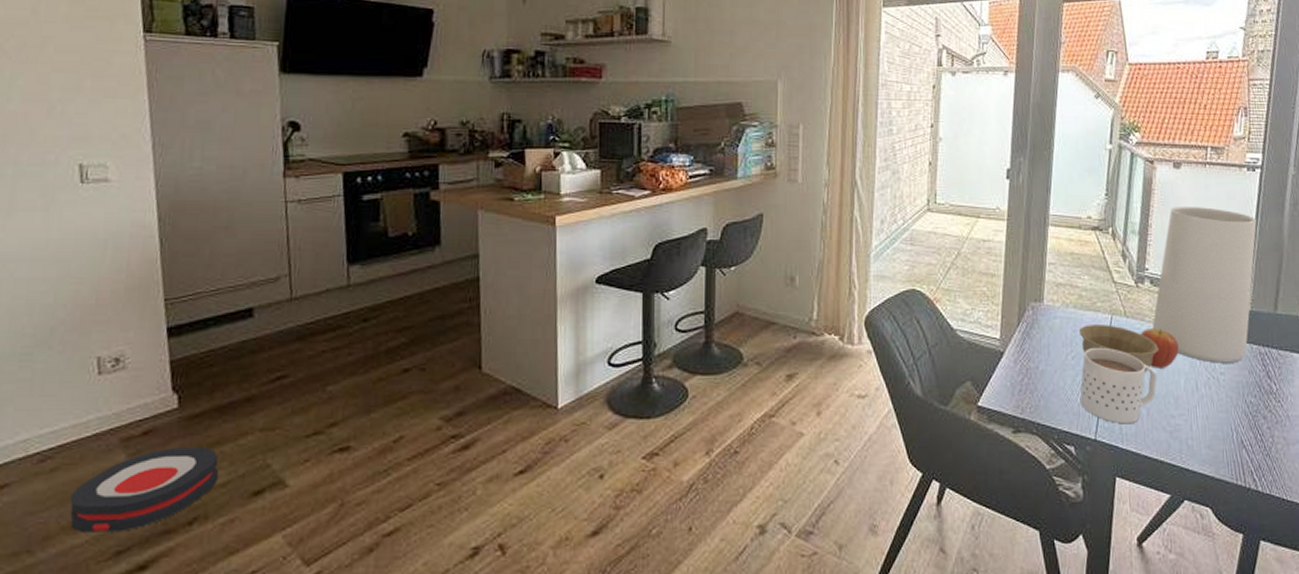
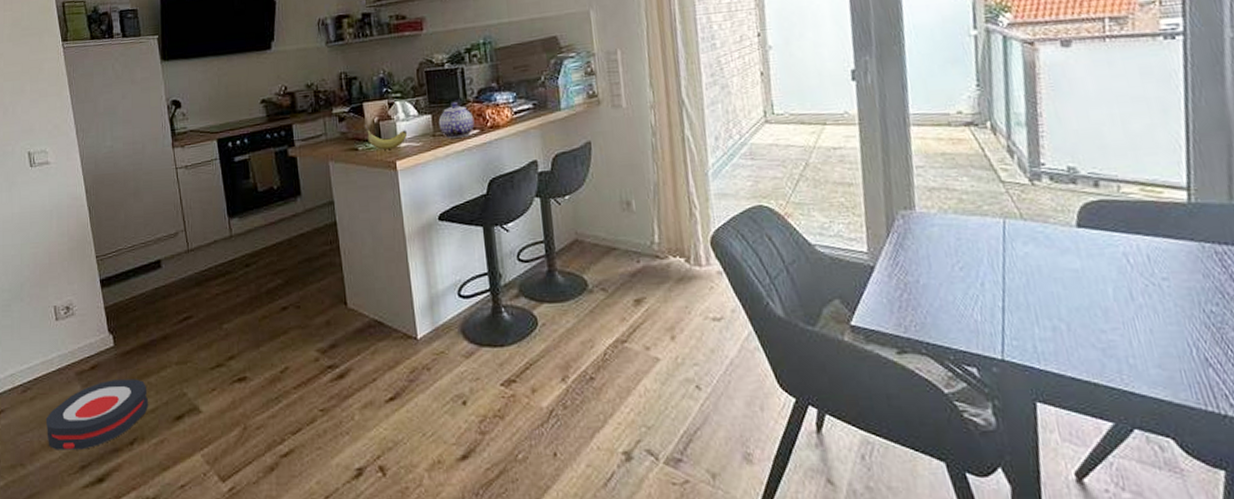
fruit: none [525,174,572,203] -> present [365,125,408,150]
teapot: none [607,158,647,197] -> present [438,101,475,139]
bowl: present [1079,325,1158,373] -> none [964,230,1072,282]
mug: present [1080,347,1157,424] -> none [973,255,1076,342]
fruit: present [1140,329,1179,368] -> none [1044,231,1101,276]
vase: present [1152,206,1257,363] -> none [1059,87,1197,267]

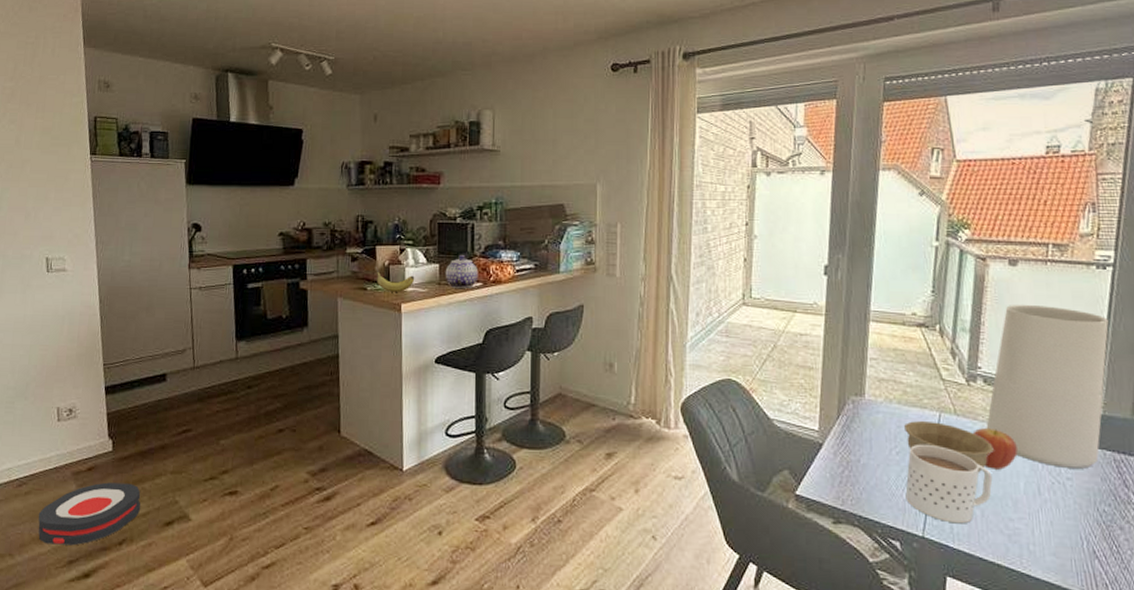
bowl: none [964,230,1072,282] -> present [904,421,994,473]
mug: none [973,255,1076,342] -> present [905,444,993,524]
fruit: none [1044,231,1101,276] -> present [972,428,1018,470]
vase: none [1059,87,1197,267] -> present [986,304,1109,469]

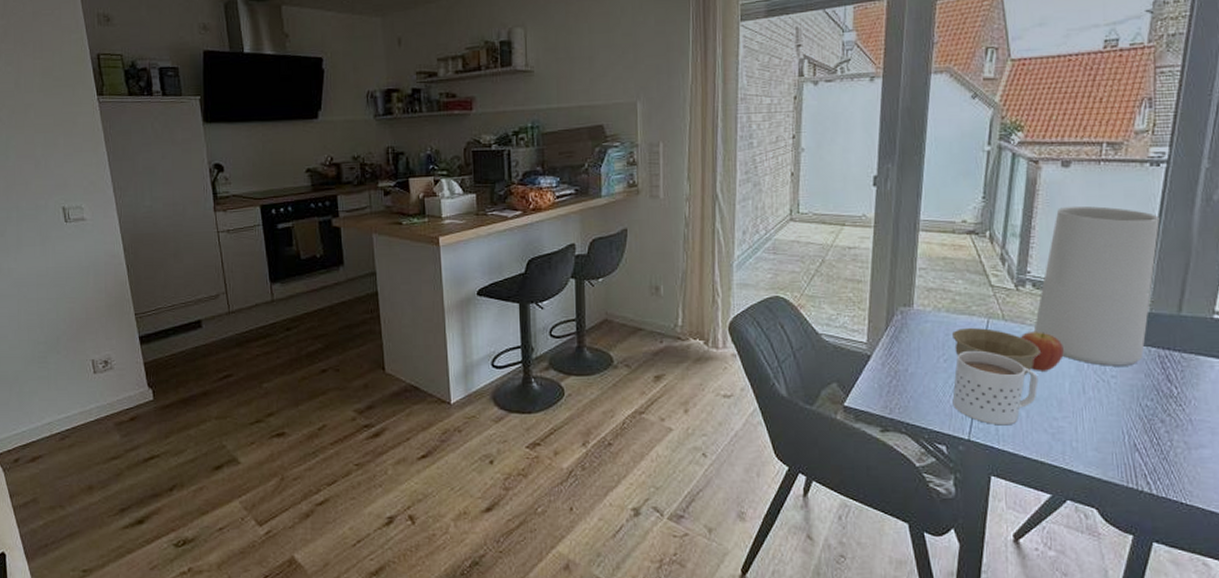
robot vacuum: present [38,482,141,546] -> none [84,431,189,494]
fruit: present [376,267,415,292] -> none [410,200,452,225]
teapot: present [445,254,479,288] -> none [482,182,518,218]

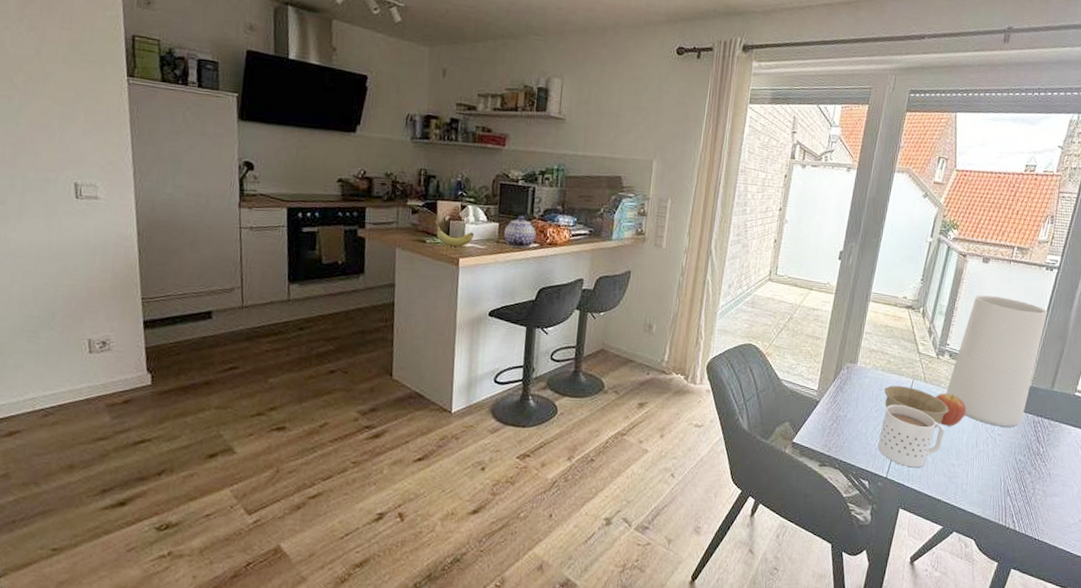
fruit: none [410,200,452,225] -> present [436,221,475,247]
teapot: none [482,182,518,218] -> present [503,215,537,248]

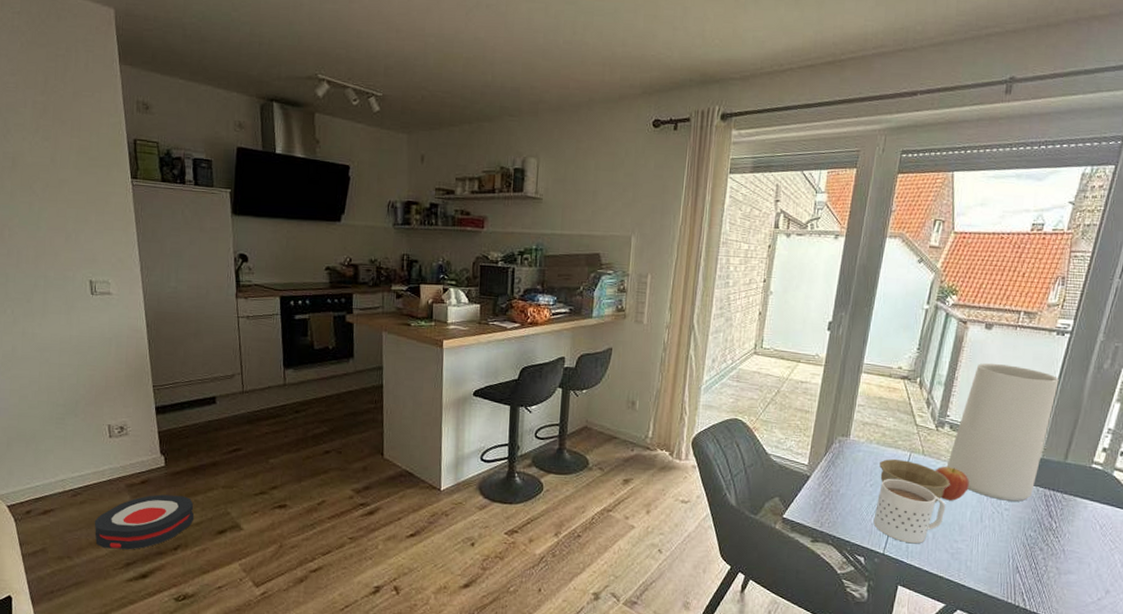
robot vacuum: none [67,415,183,475] -> present [94,494,195,550]
fruit: present [436,221,475,247] -> none [420,304,457,329]
teapot: present [503,215,537,248] -> none [485,296,517,328]

